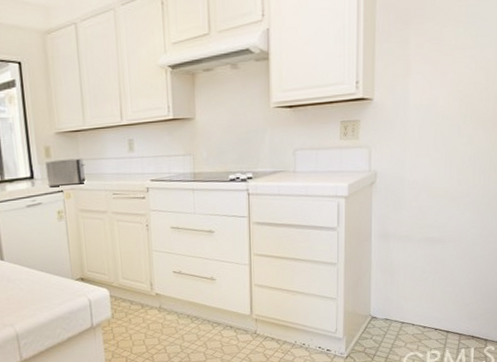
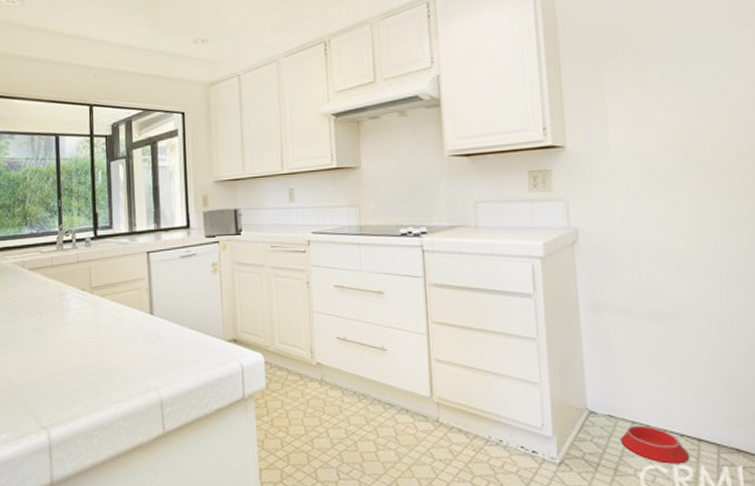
pet bowl: none [392,324,440,351] -> present [620,425,690,464]

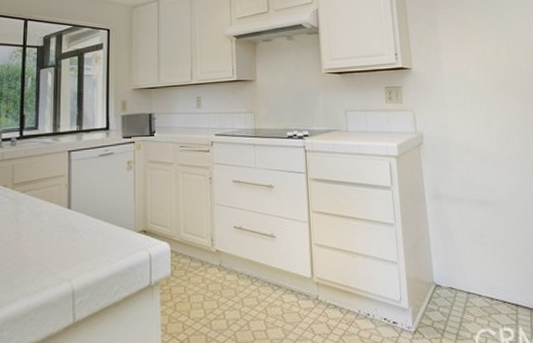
pet bowl: present [620,425,690,464] -> none [460,295,511,327]

